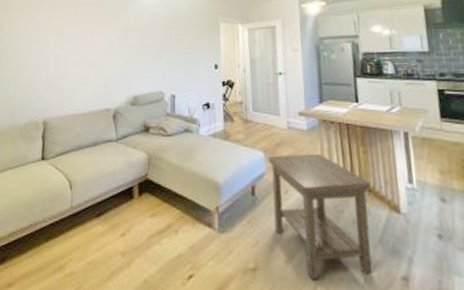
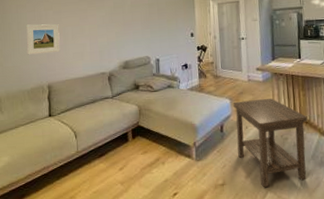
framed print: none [23,48,61,84] -> present [26,24,60,55]

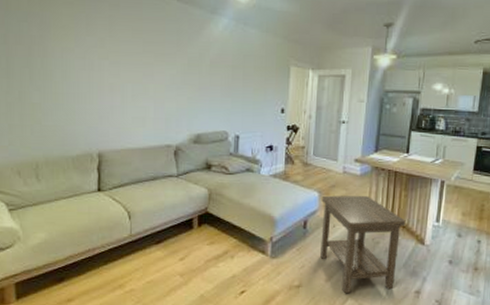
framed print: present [26,24,60,55] -> none [72,74,116,115]

